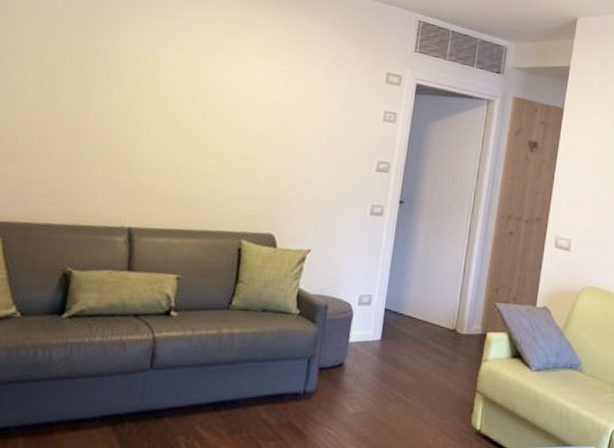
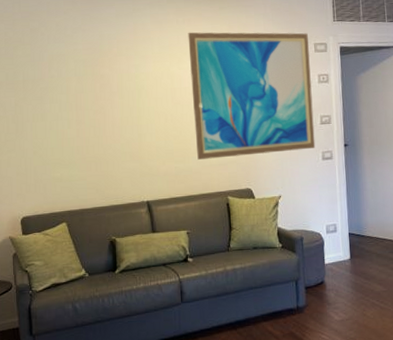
wall art: none [210,21,382,199] -> present [188,32,316,160]

